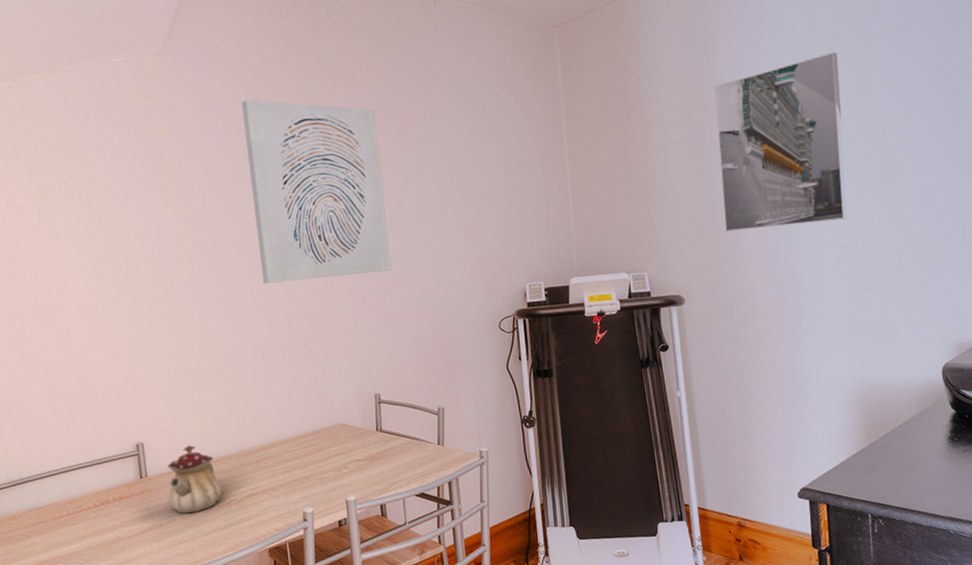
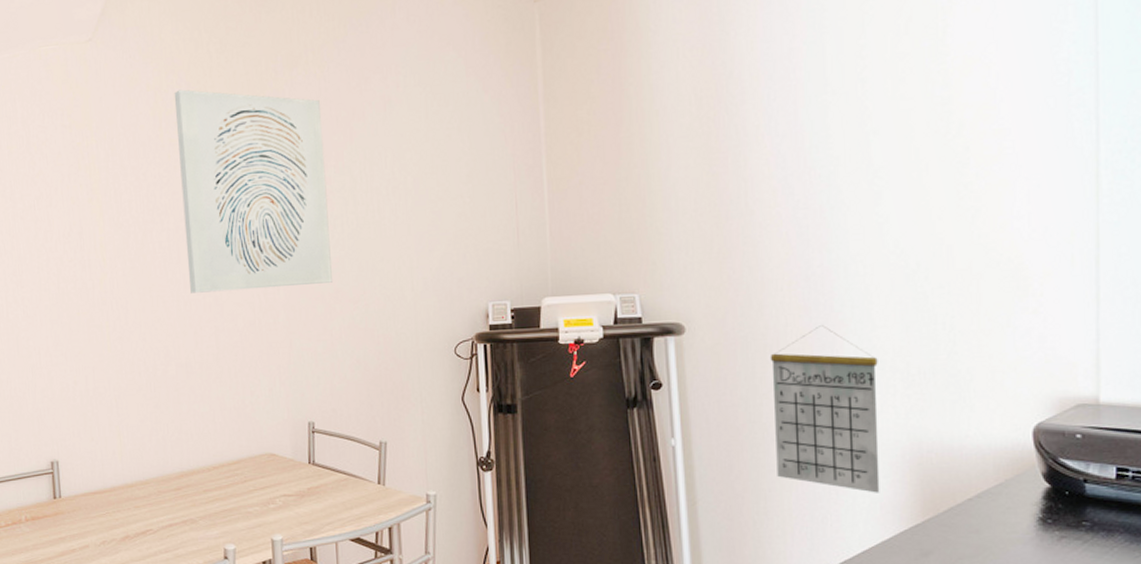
teapot: present [167,445,222,514] -> none [81,466,138,541]
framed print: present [714,52,848,232] -> none [733,25,908,248]
calendar: none [750,293,836,426] -> present [770,325,880,493]

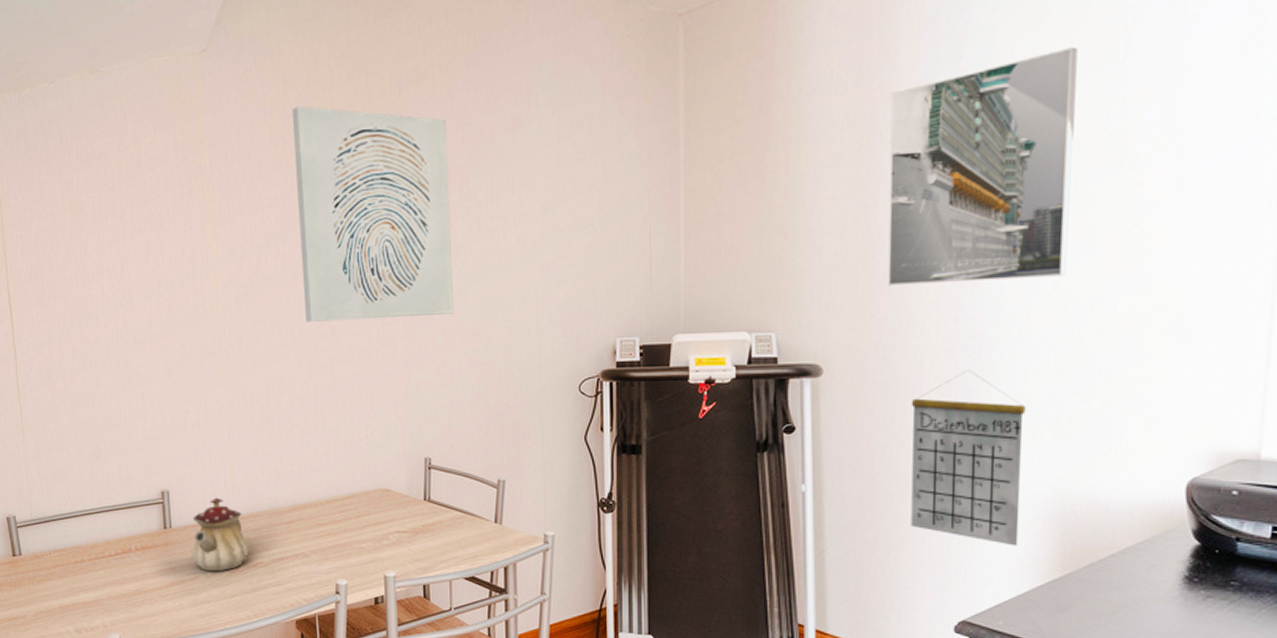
teapot: none [81,466,138,541] -> present [191,497,249,572]
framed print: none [733,25,908,248] -> present [888,47,1078,286]

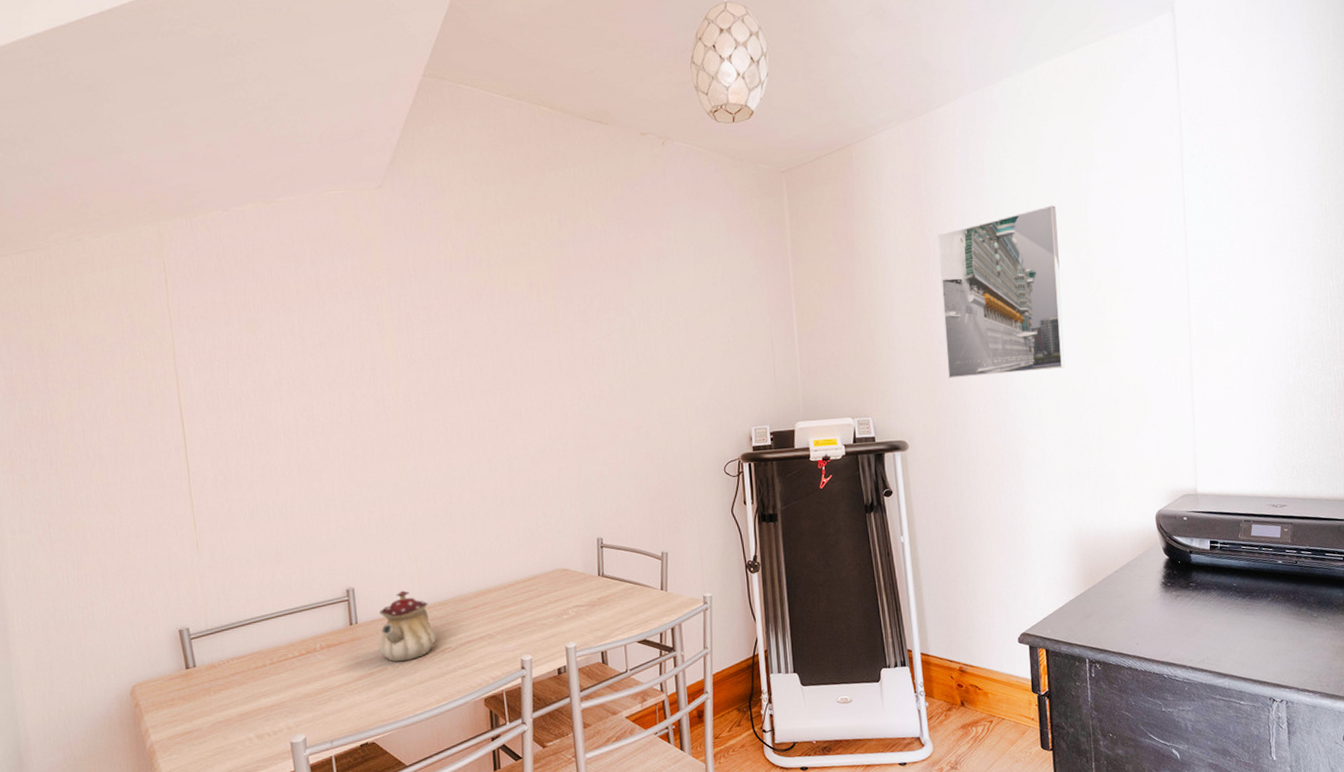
wall art: present [291,105,454,322] -> none [464,236,616,424]
calendar: present [911,370,1026,546] -> none [972,440,1055,571]

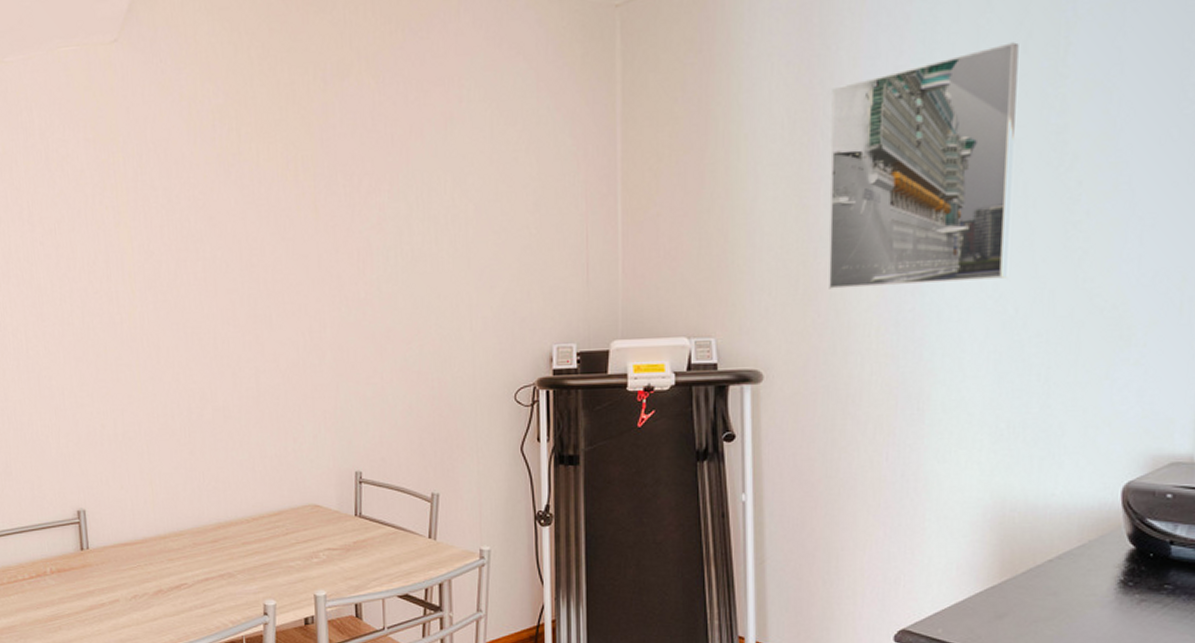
teapot: present [378,590,437,662] -> none [110,516,172,595]

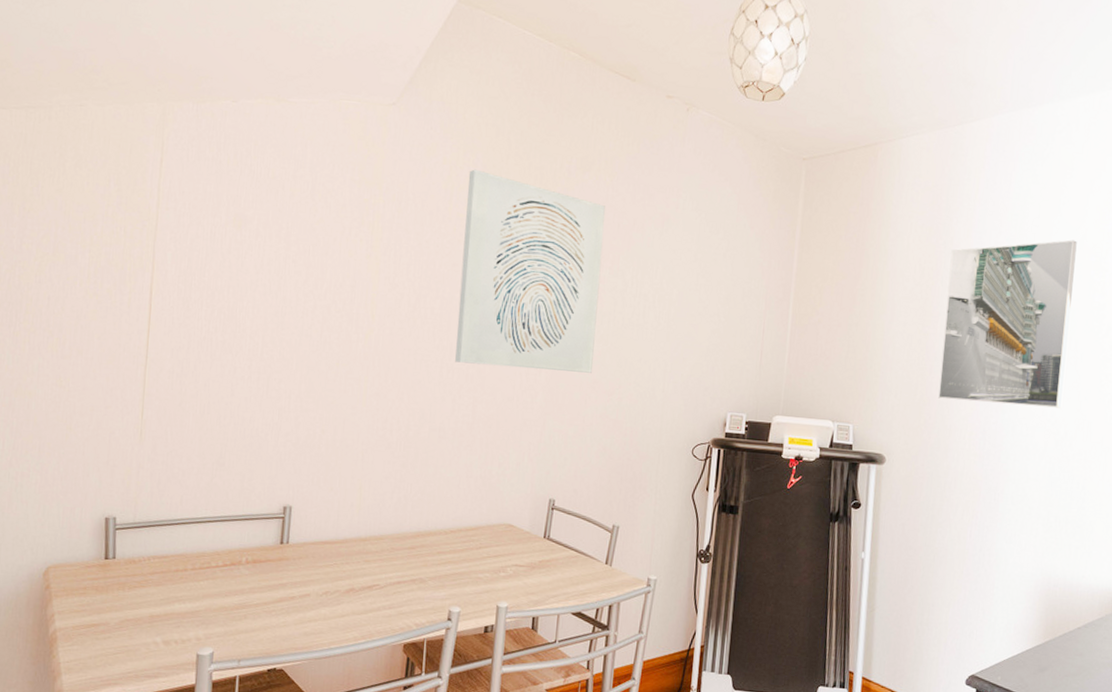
wall art: none [210,100,384,330] -> present [455,169,606,373]

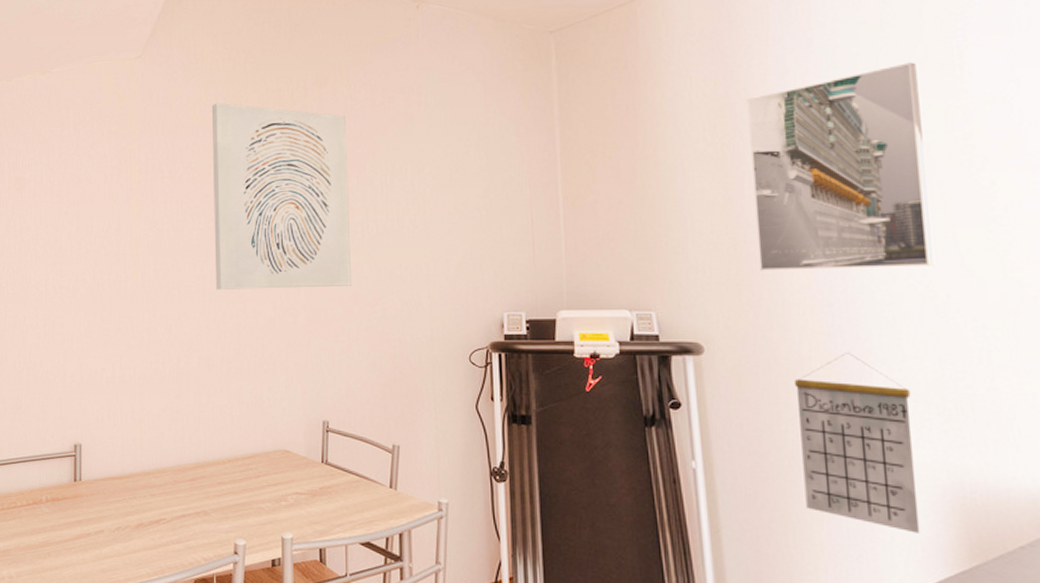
calendar: none [940,472,1028,616] -> present [794,353,920,534]

